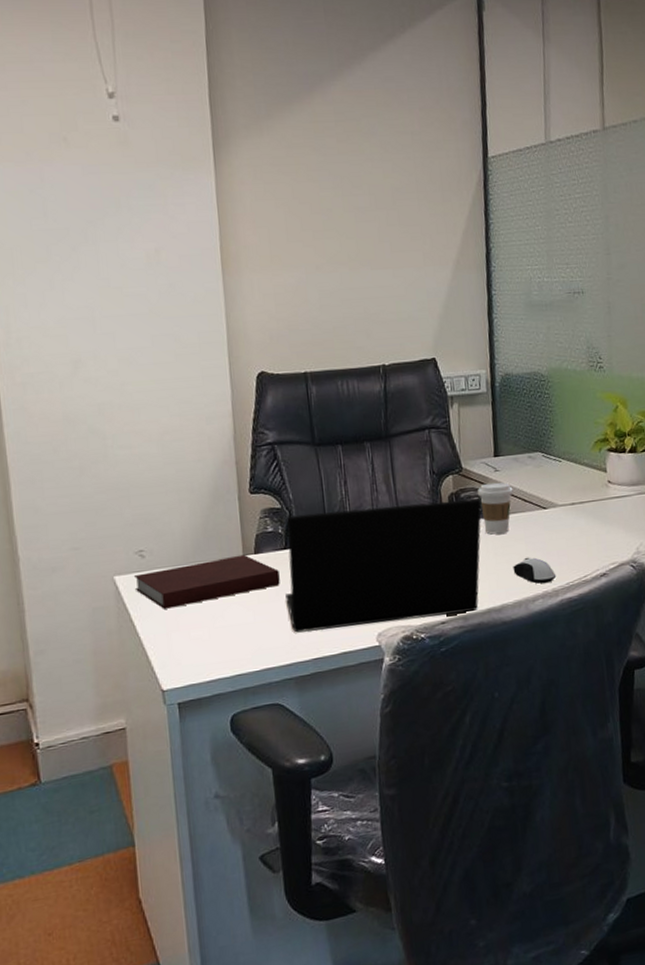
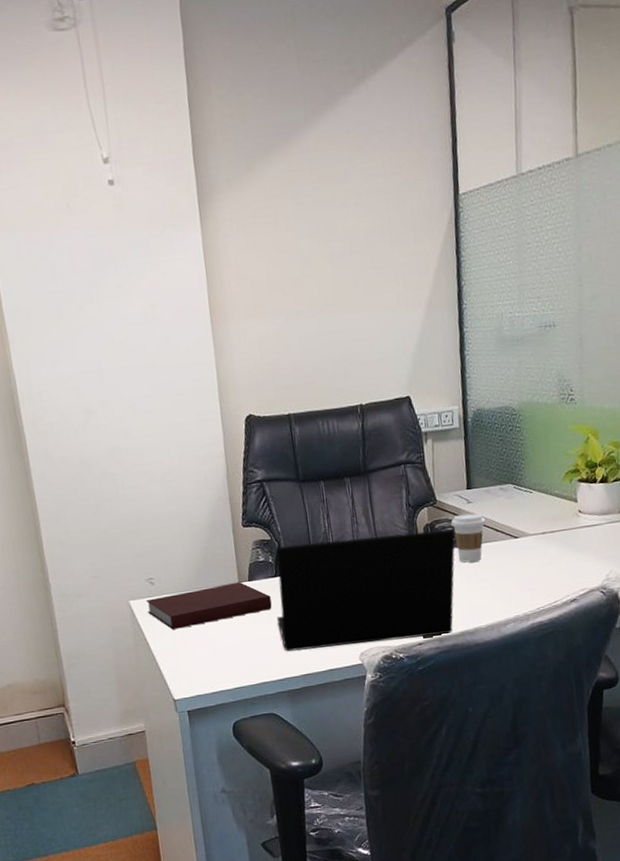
computer mouse: present [513,557,557,584] -> none [485,583,528,609]

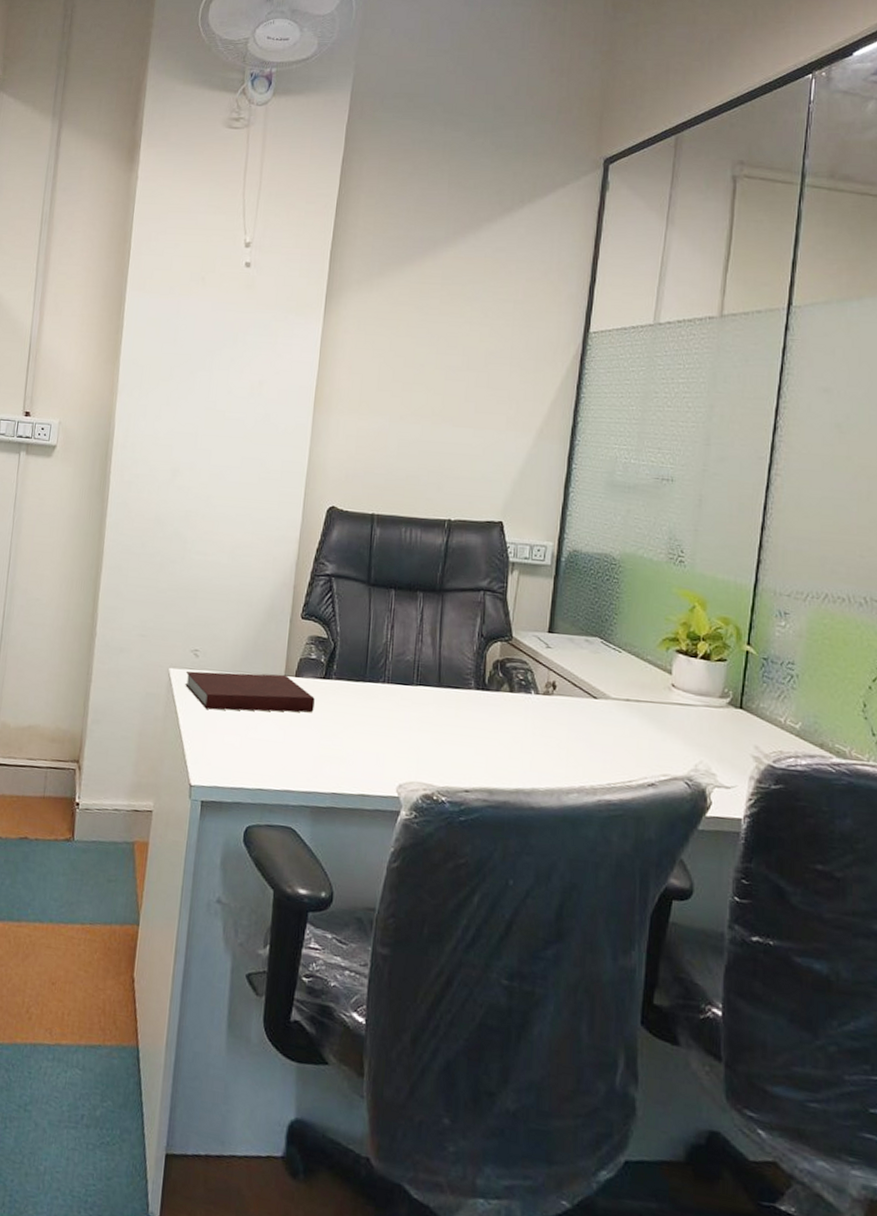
laptop: present [276,529,455,652] -> none [316,647,528,787]
coffee cup: present [451,513,486,563] -> none [525,657,563,714]

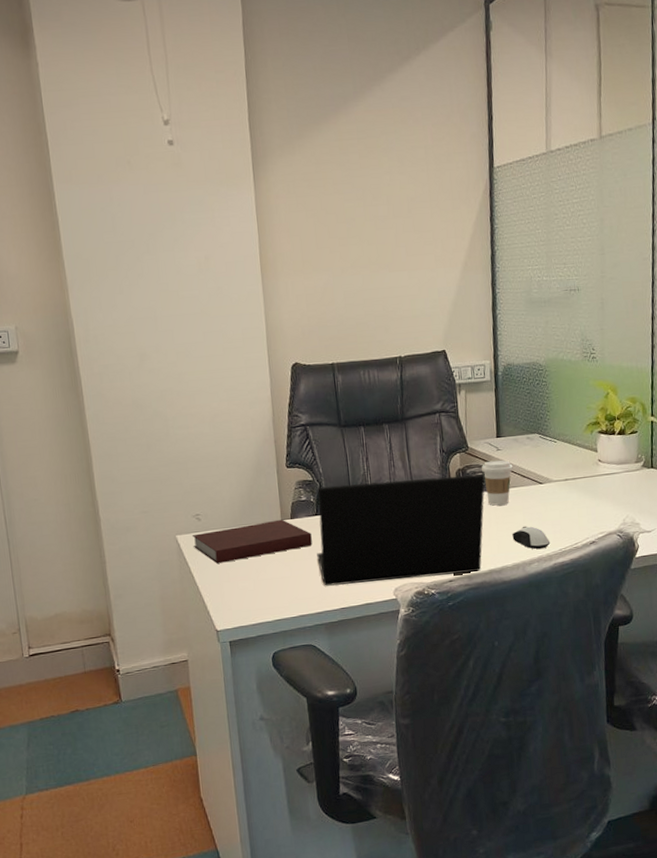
laptop: none [316,647,528,787] -> present [317,474,485,586]
coffee cup: none [525,657,563,714] -> present [482,460,513,506]
computer mouse: none [550,744,597,778] -> present [512,526,551,550]

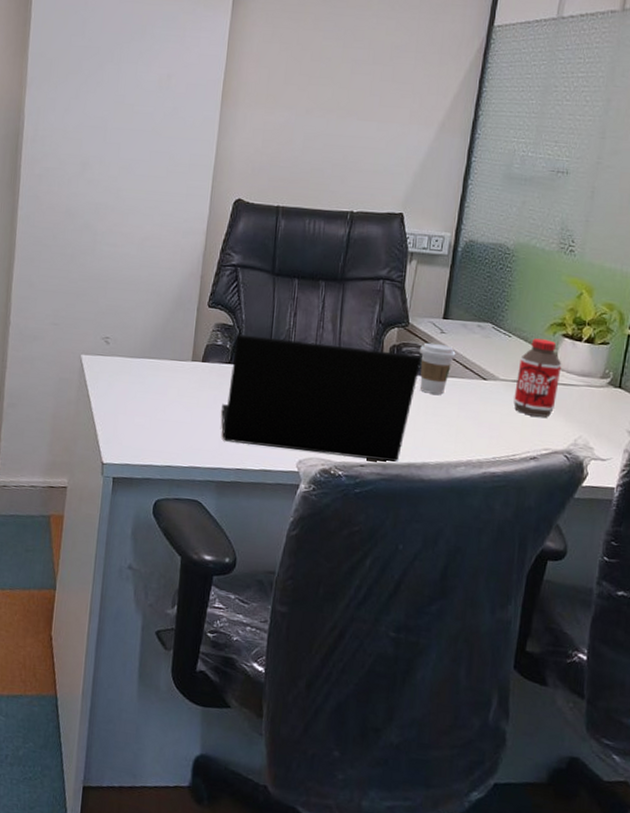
notebook: present [191,519,312,564] -> none [96,357,221,395]
computer mouse: present [512,526,551,550] -> none [441,422,484,453]
bottle: none [567,438,603,507] -> present [513,338,562,418]

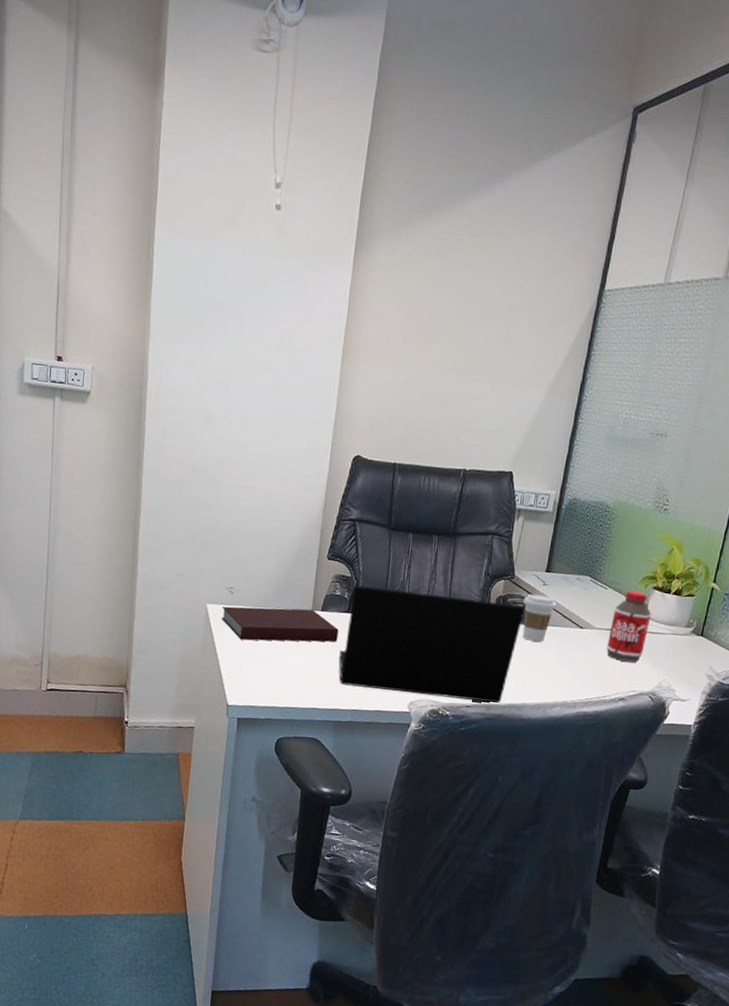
notebook: none [96,357,221,395] -> present [220,606,339,642]

